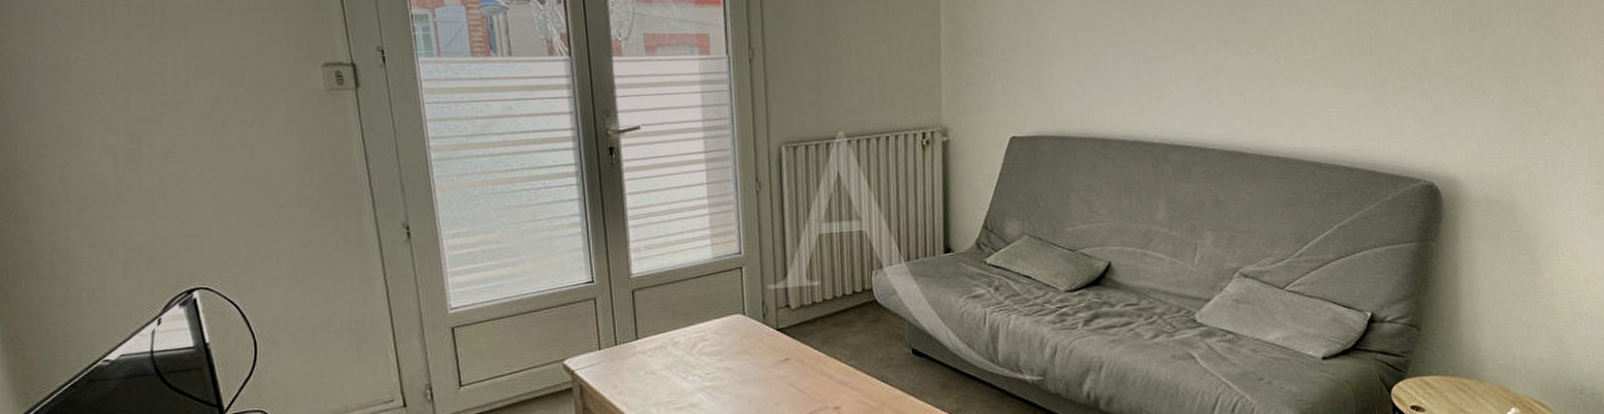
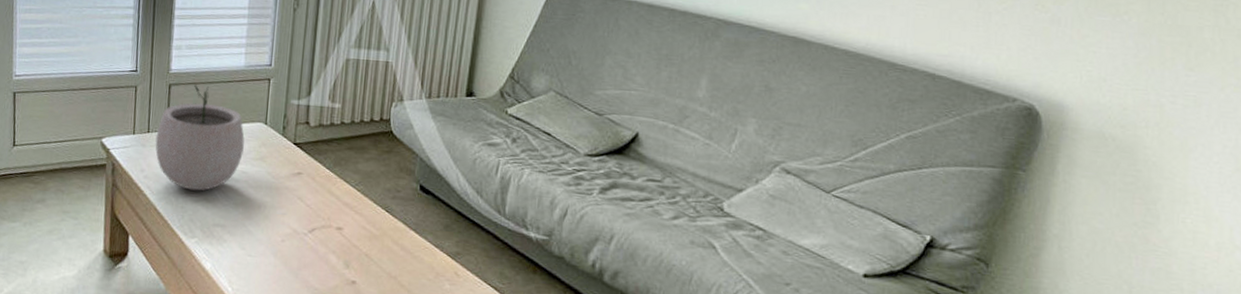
plant pot: none [625,286,724,398] -> present [155,84,245,191]

